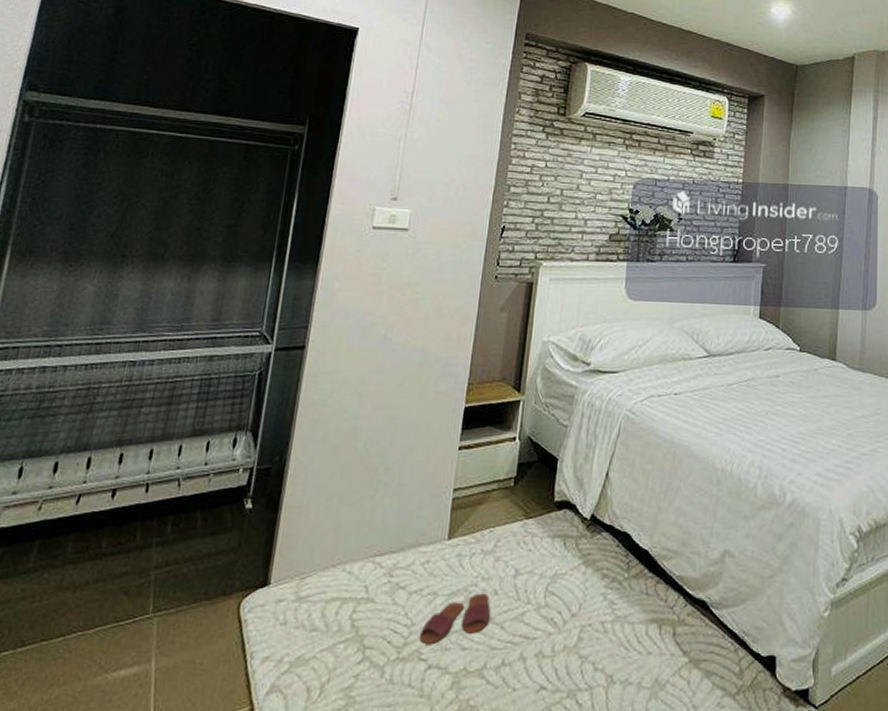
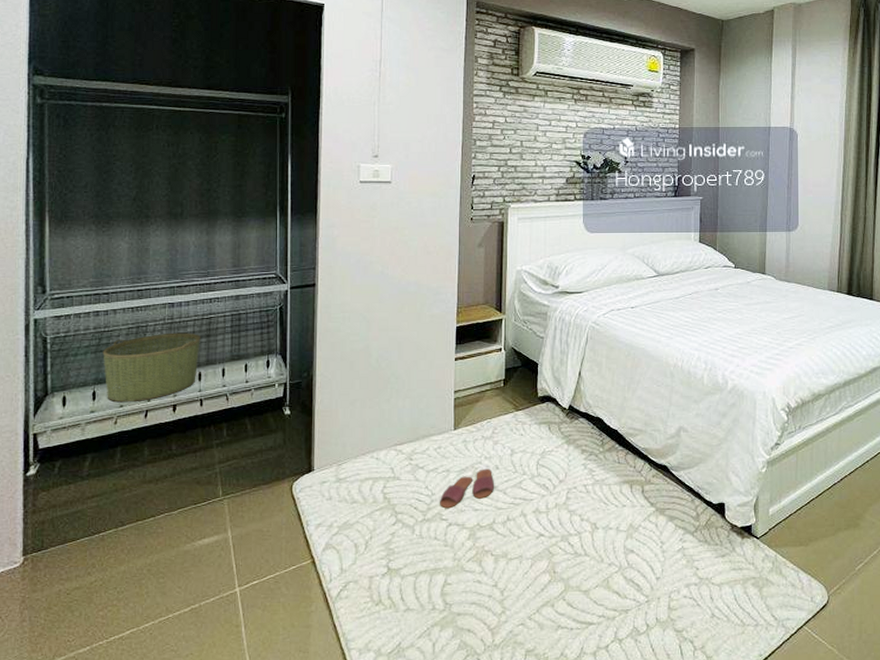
basket: none [36,397,161,484] -> present [103,332,202,403]

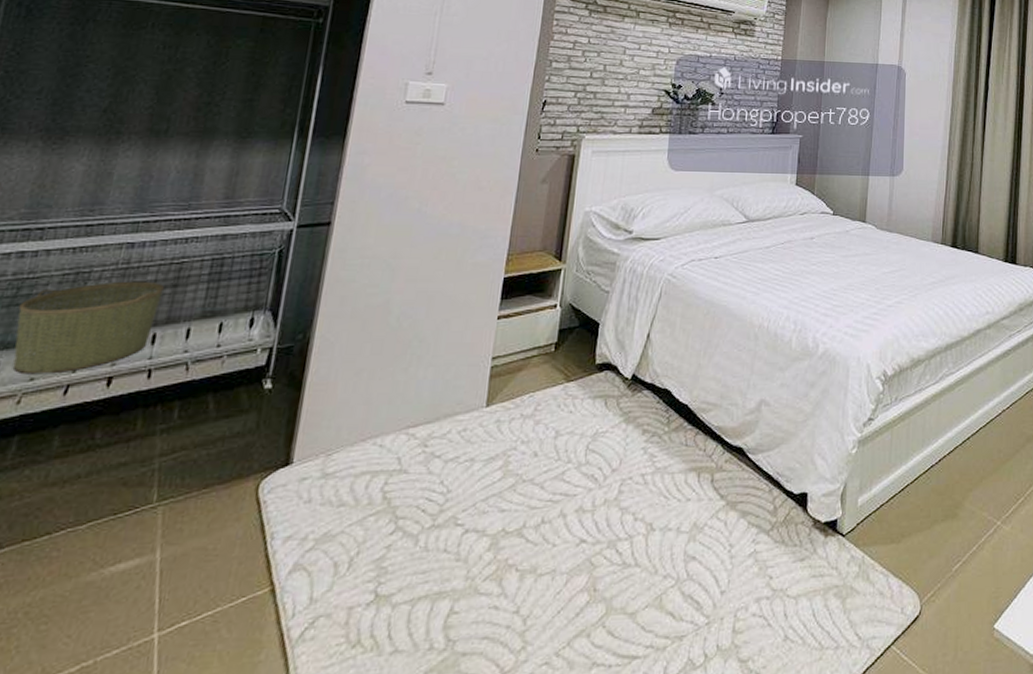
slippers: present [440,468,495,509] -> none [456,456,531,510]

